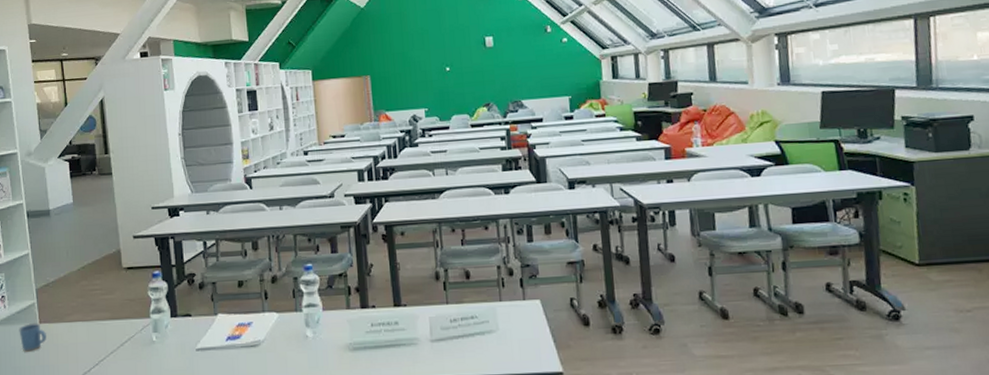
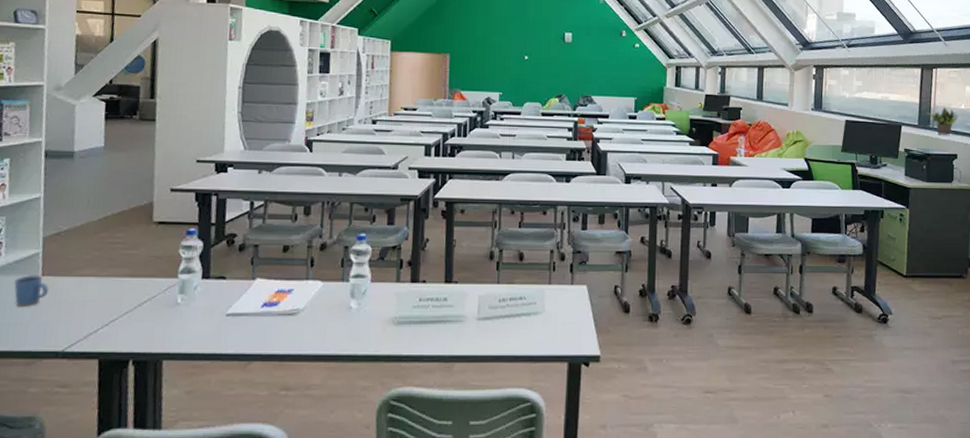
potted plant: none [926,60,970,95] -> present [926,106,958,135]

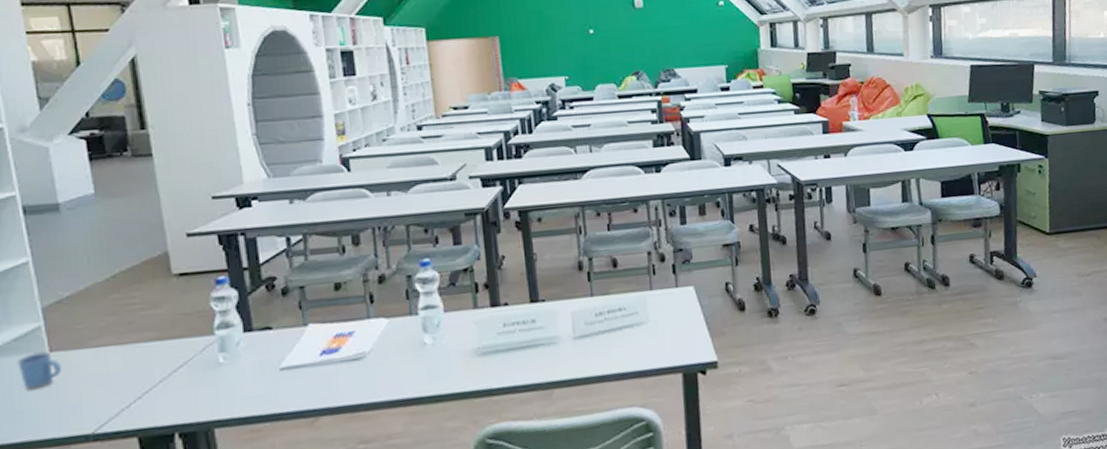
potted plant: present [926,106,958,135] -> none [1061,37,1097,71]

